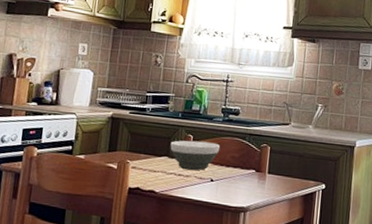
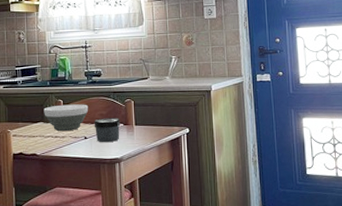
jar: none [223,161,253,189] -> present [94,118,121,142]

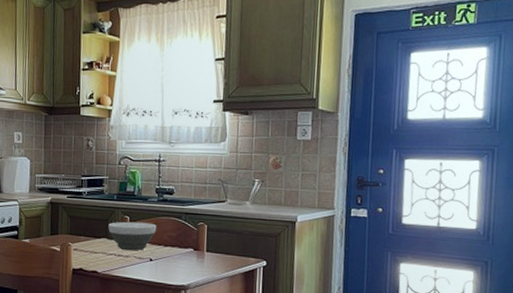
jar: present [94,118,121,142] -> none [161,240,191,267]

